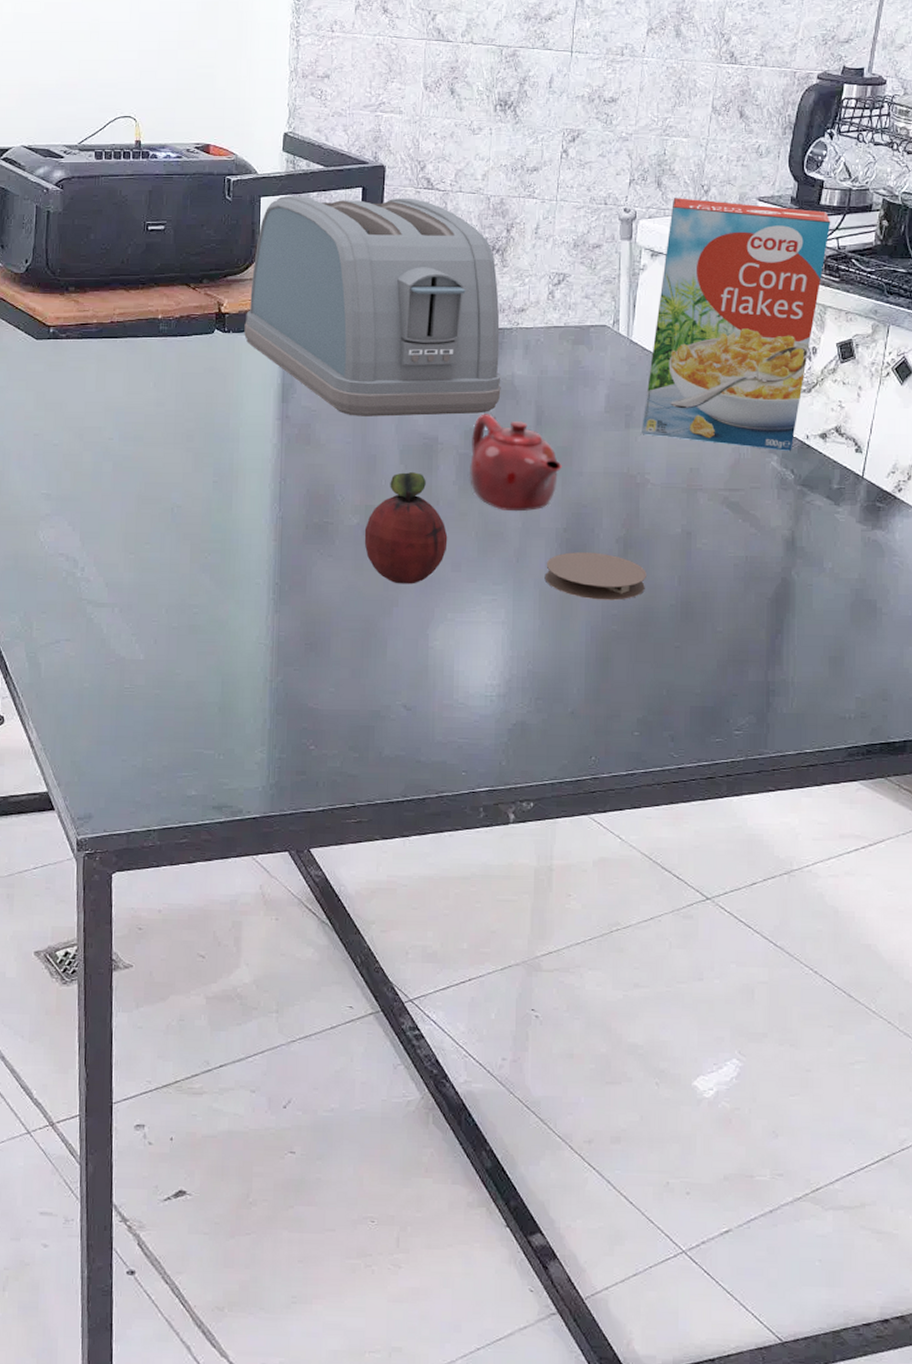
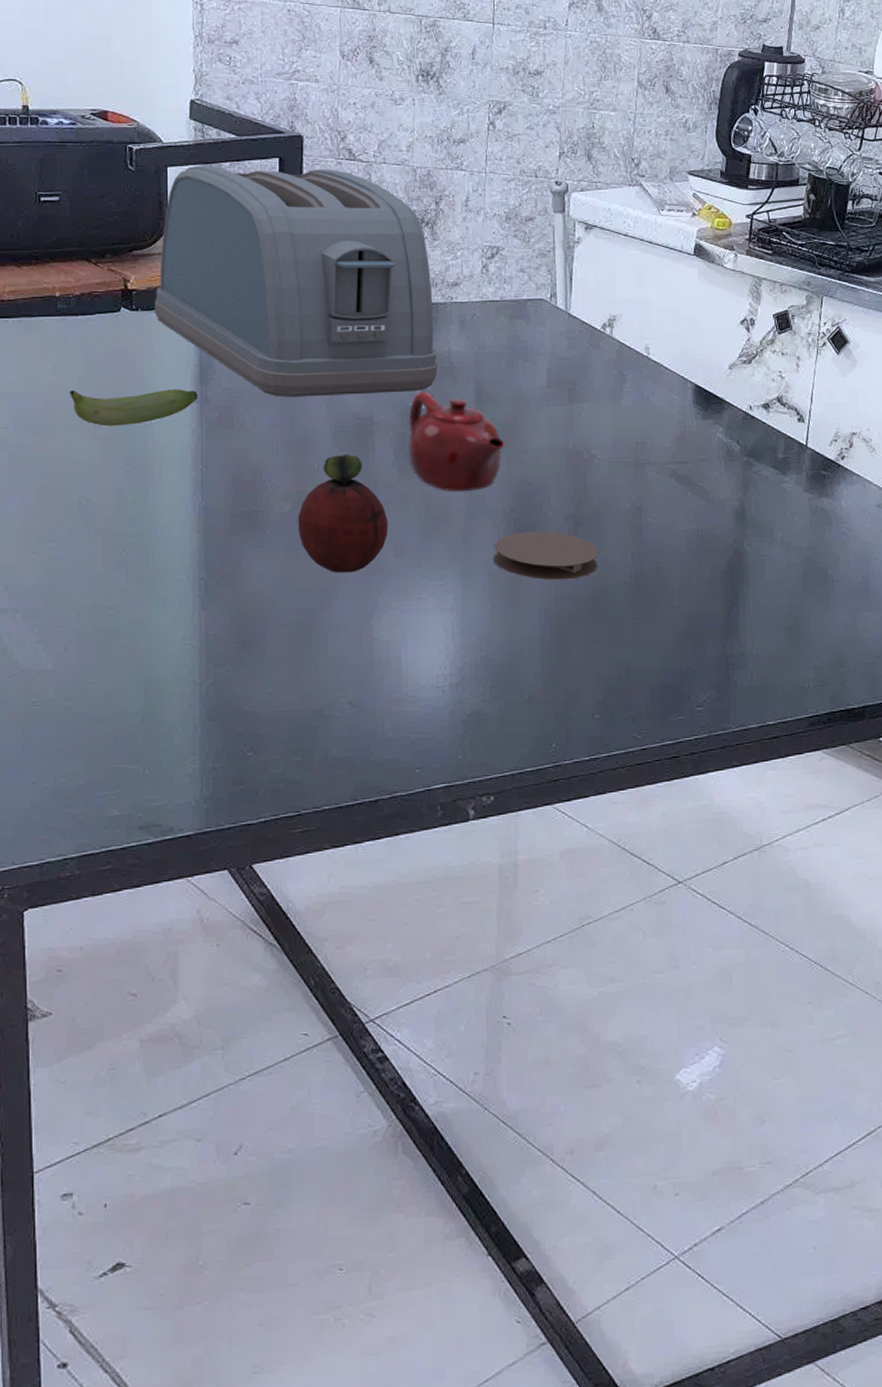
banana: none [167,406,280,440] -> present [70,389,198,427]
cereal box: present [642,198,831,451] -> none [585,171,761,422]

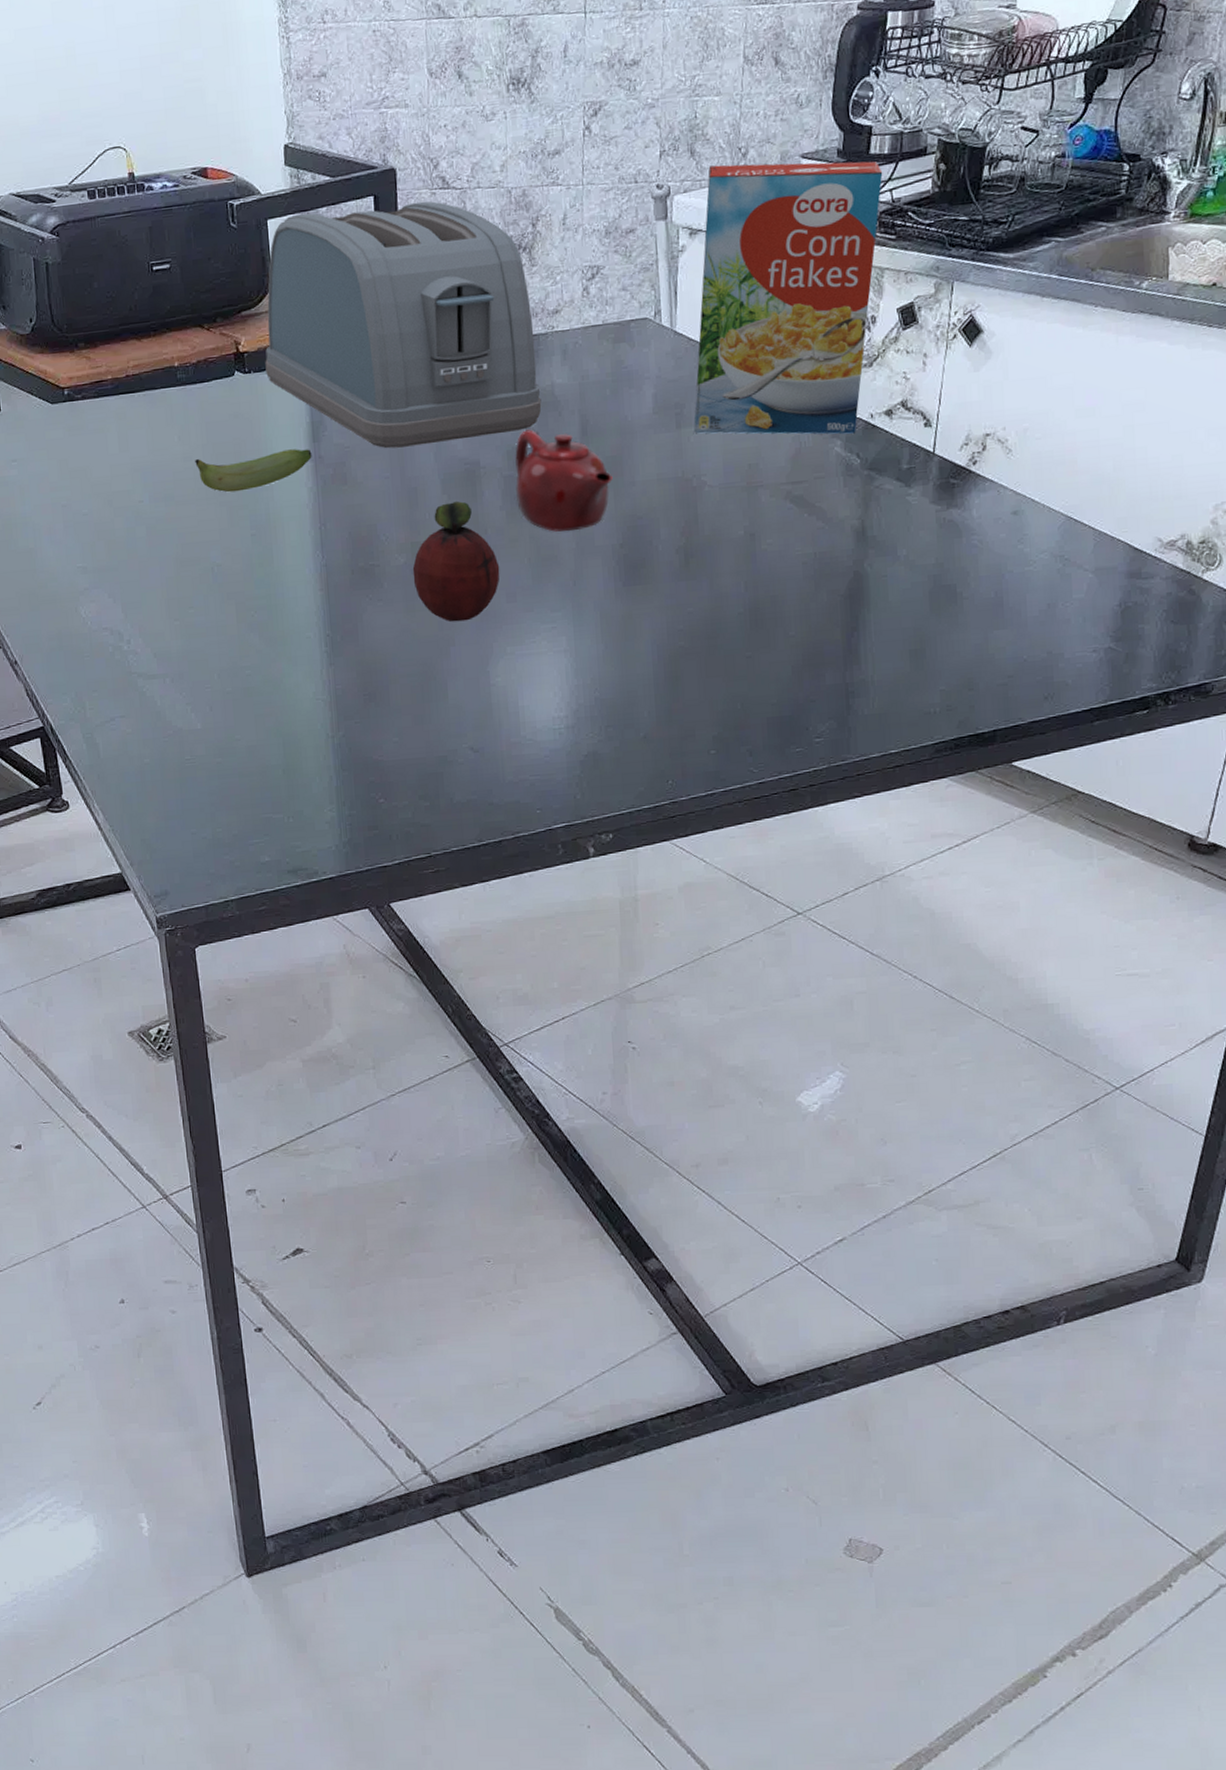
coaster: present [493,531,599,581] -> none [604,566,711,617]
cereal box: none [585,171,761,422] -> present [694,161,883,434]

